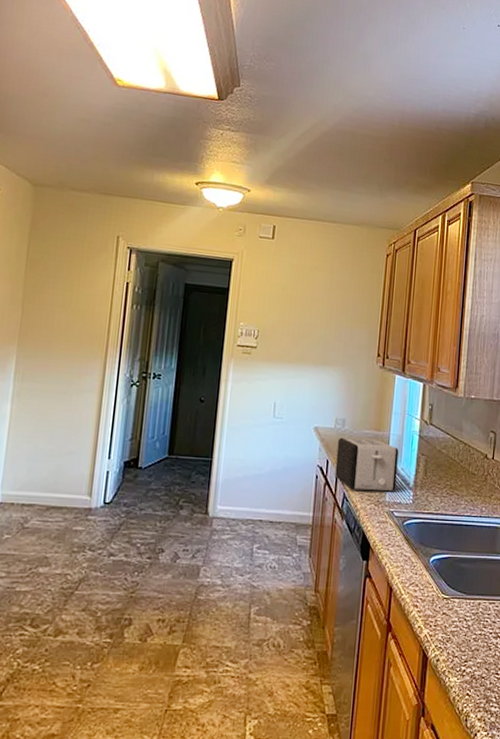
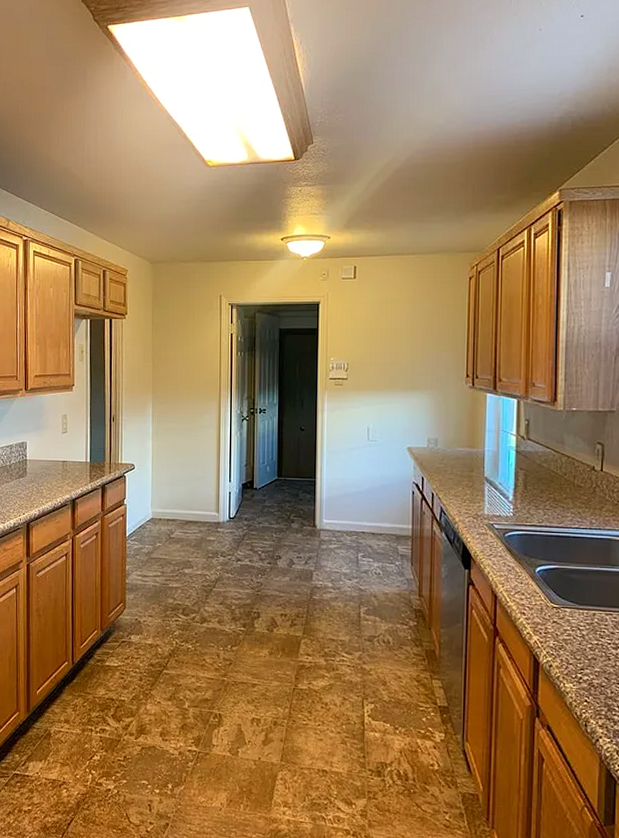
toaster: present [335,437,399,492] -> none [431,455,495,505]

